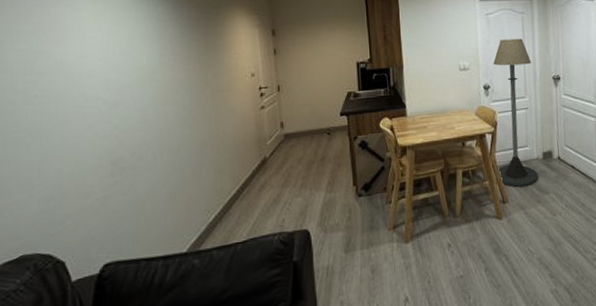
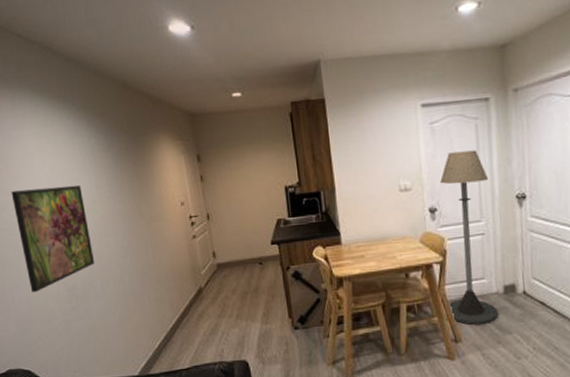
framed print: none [53,52,149,167] -> present [11,184,95,293]

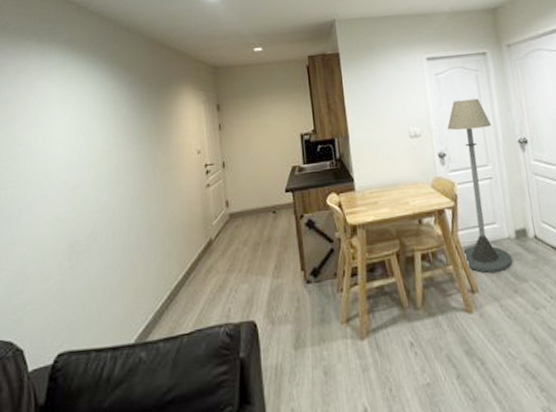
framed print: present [11,184,95,293] -> none [25,134,103,250]

